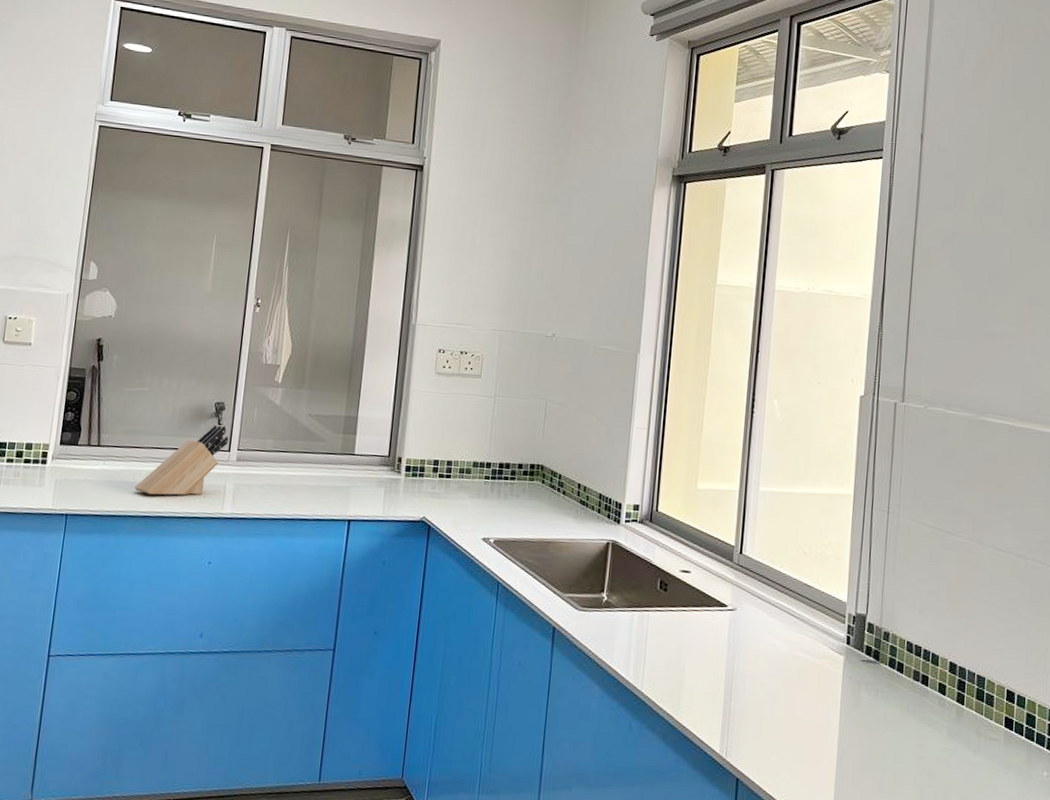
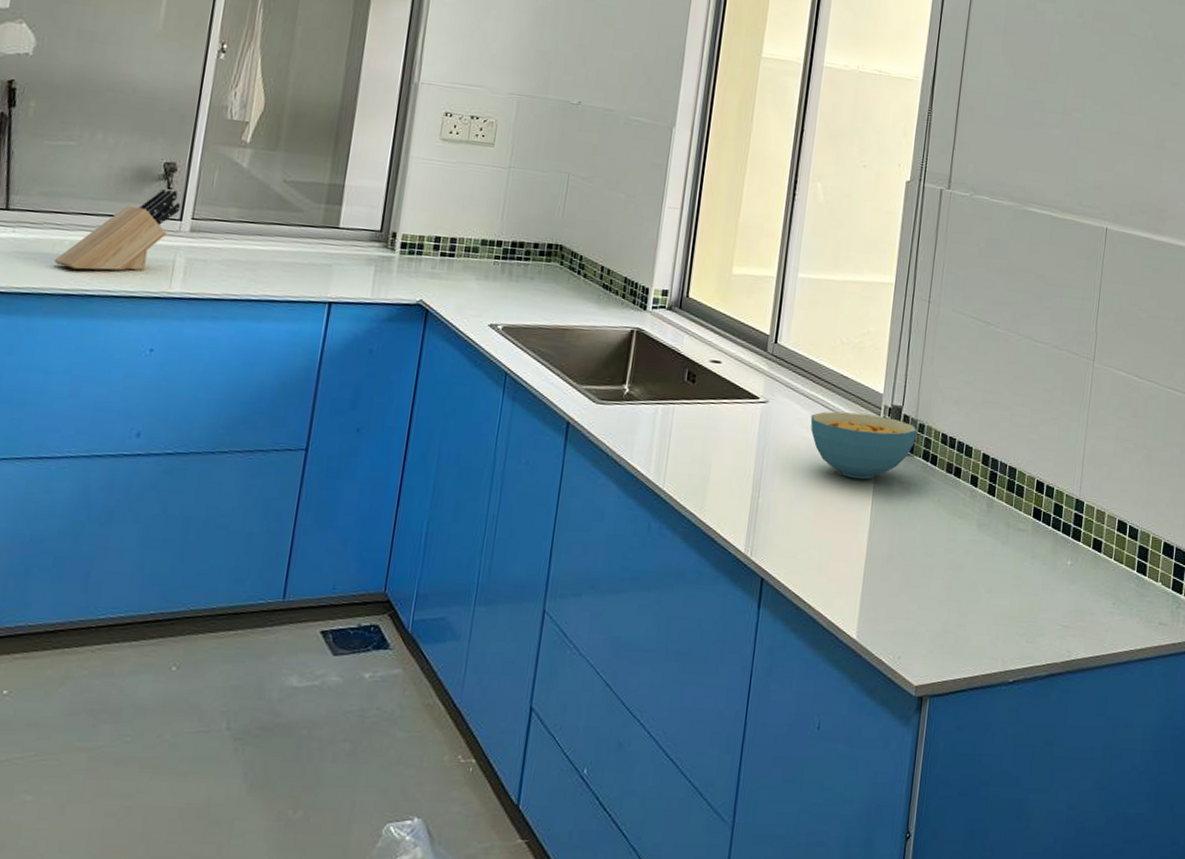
cereal bowl: none [777,619,883,686] -> present [810,411,918,480]

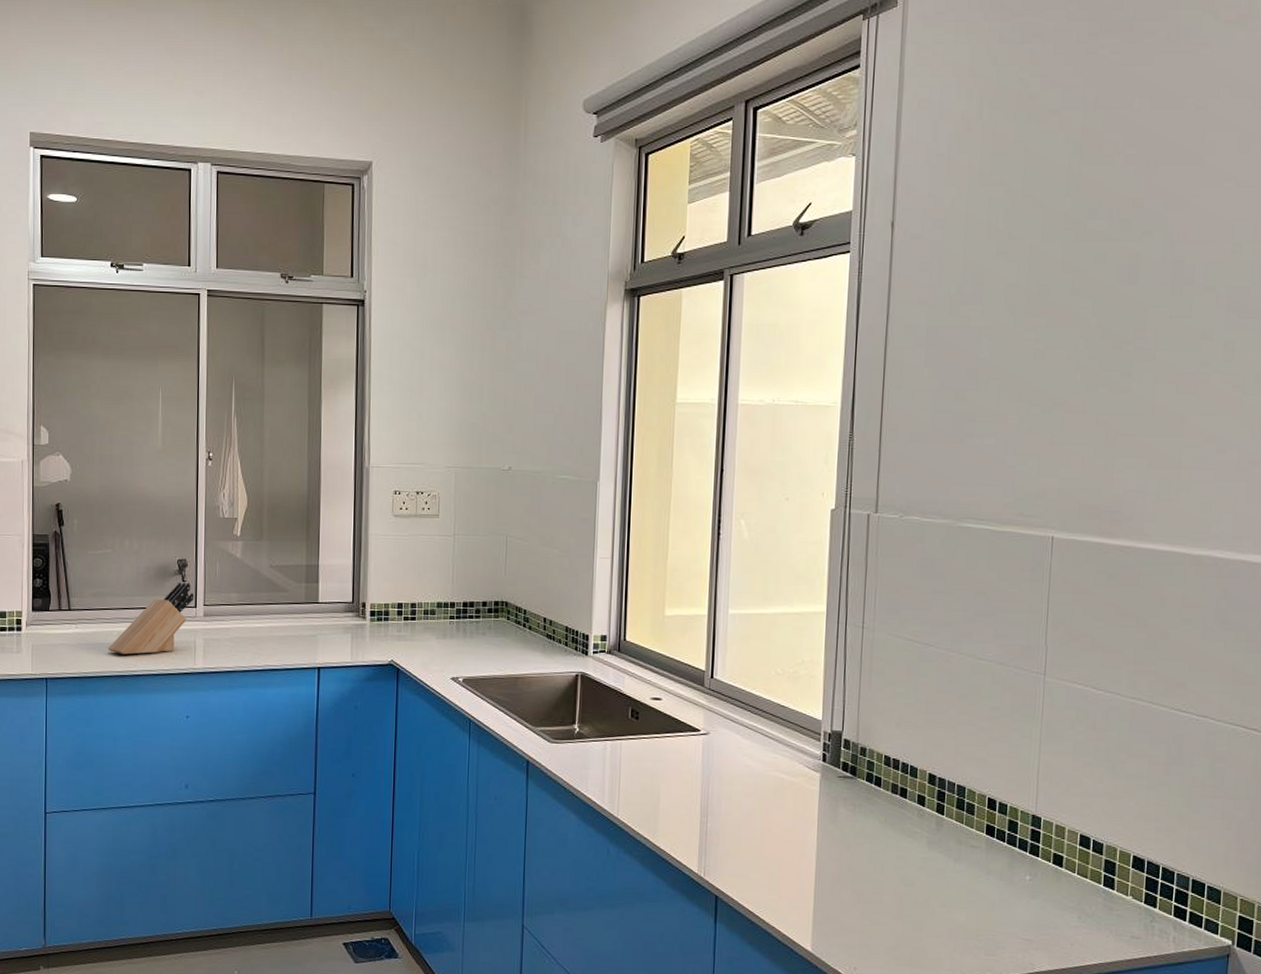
cereal bowl: present [810,411,918,480] -> none [751,739,859,803]

